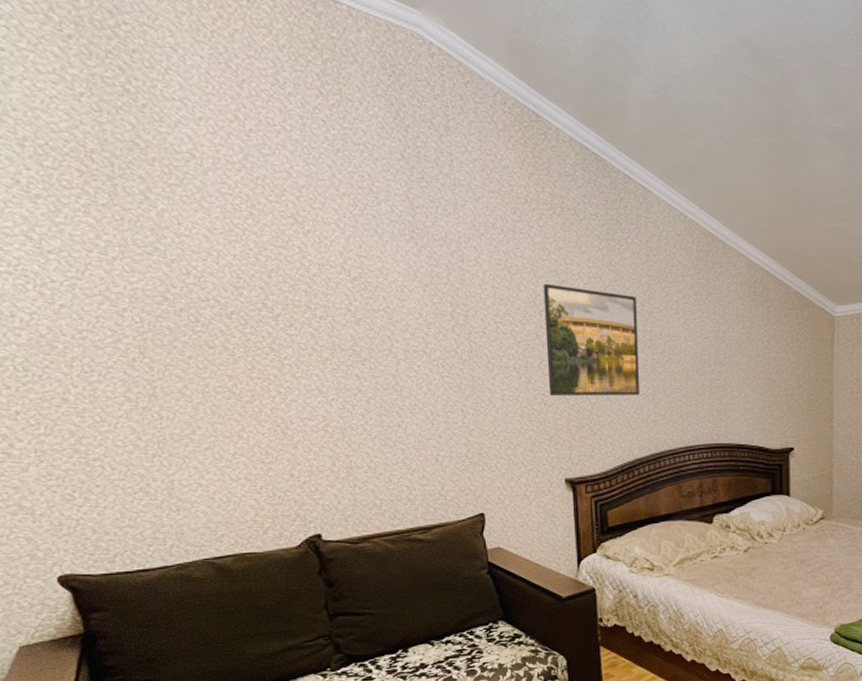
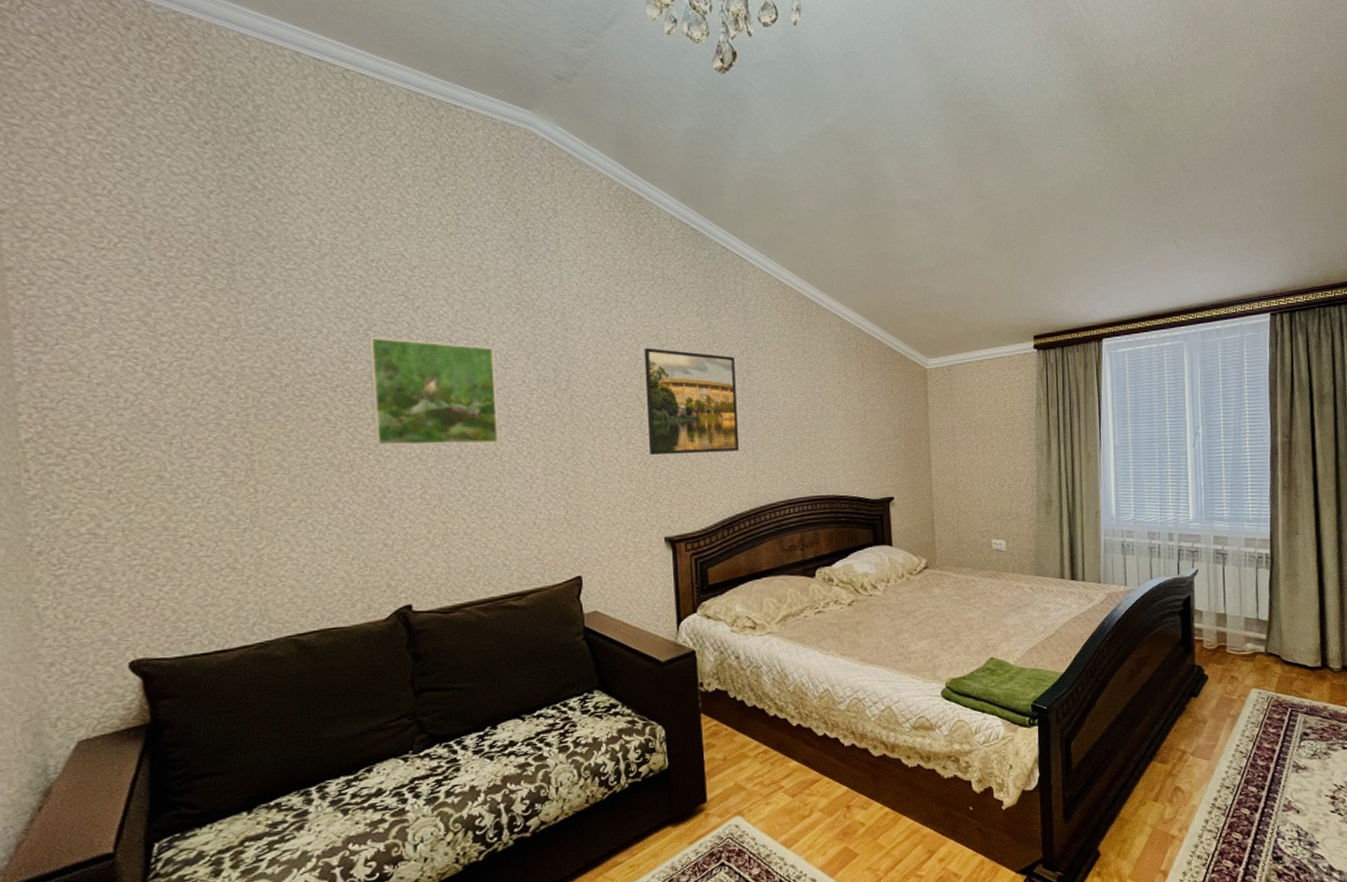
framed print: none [260,262,399,378] -> present [369,337,500,446]

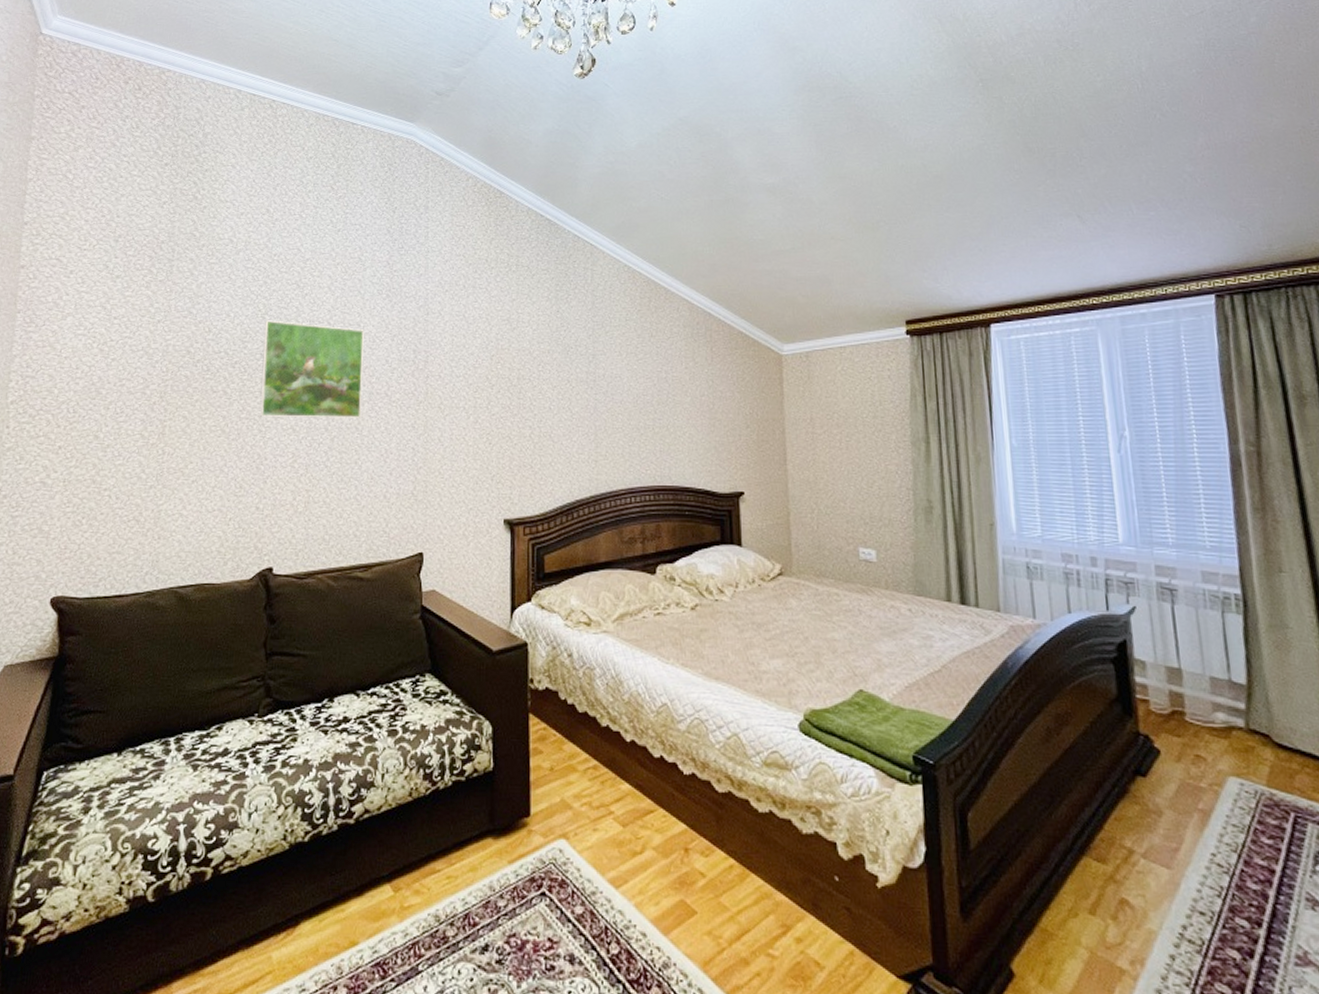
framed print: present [644,347,740,456] -> none [494,331,582,436]

